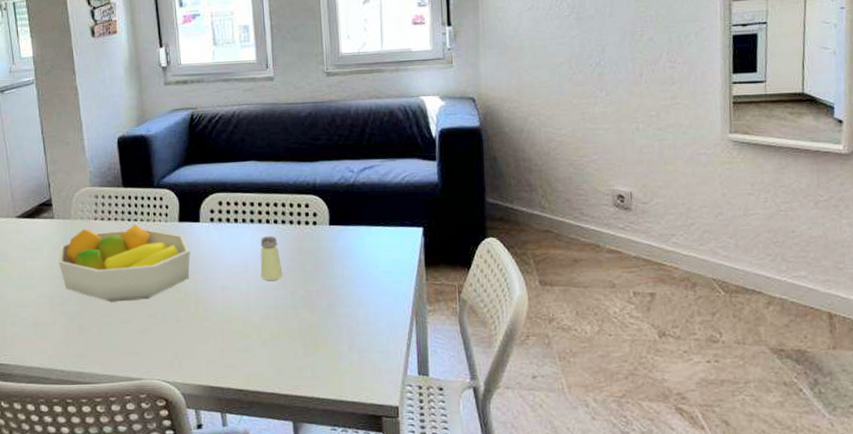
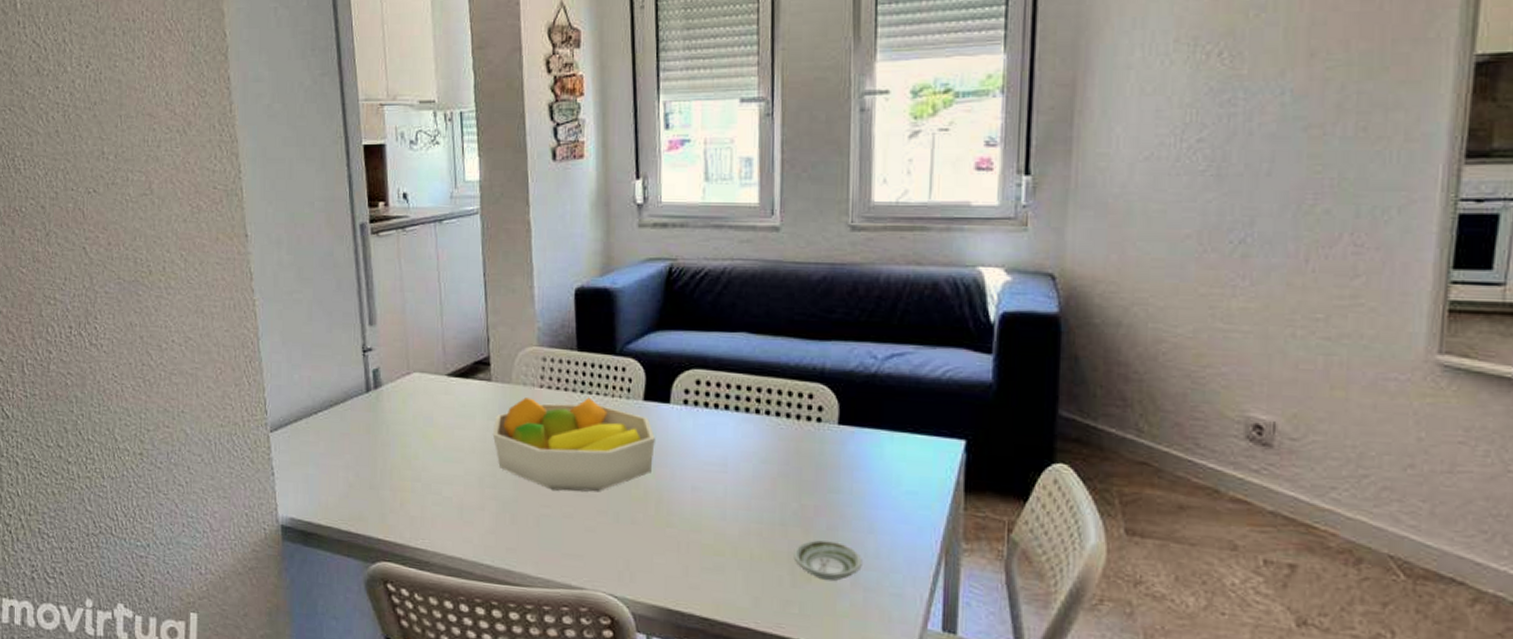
saltshaker: present [260,235,283,282] -> none [743,429,772,488]
saucer: none [304,315,356,348] -> present [793,539,862,581]

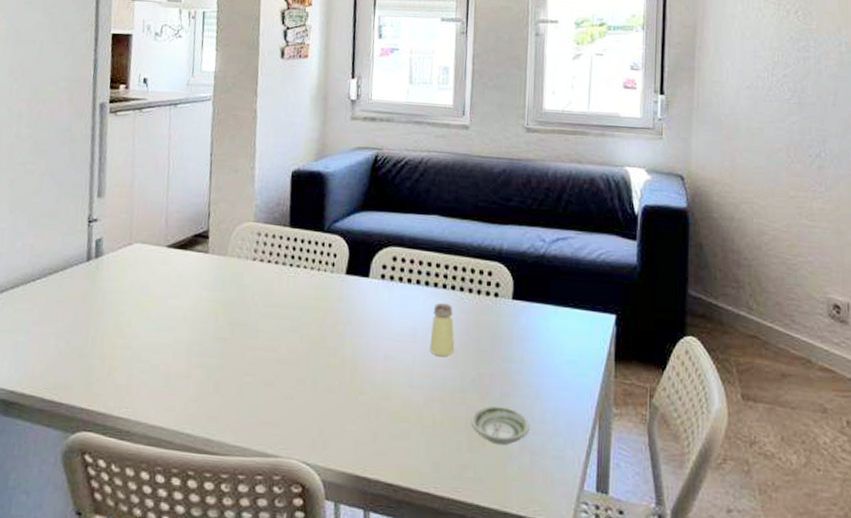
fruit bowl: present [492,397,655,492] -> none [204,269,354,361]
saltshaker: none [743,429,772,488] -> present [429,302,455,357]

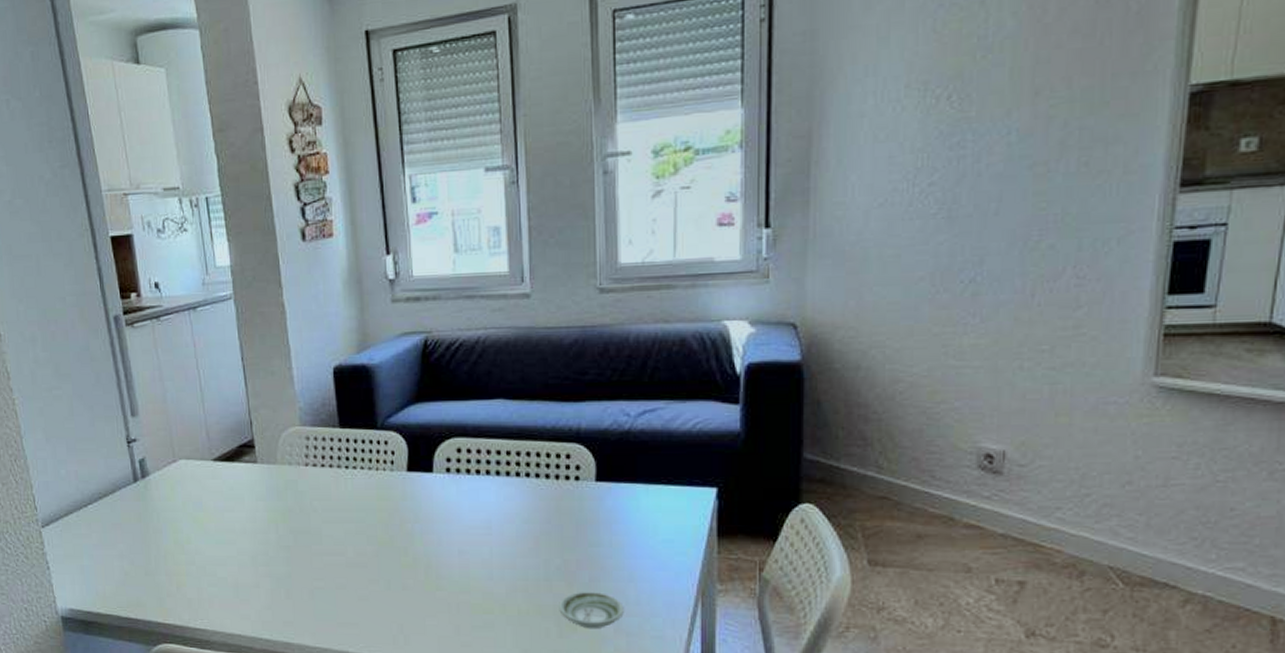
saltshaker: present [429,302,455,357] -> none [507,491,535,547]

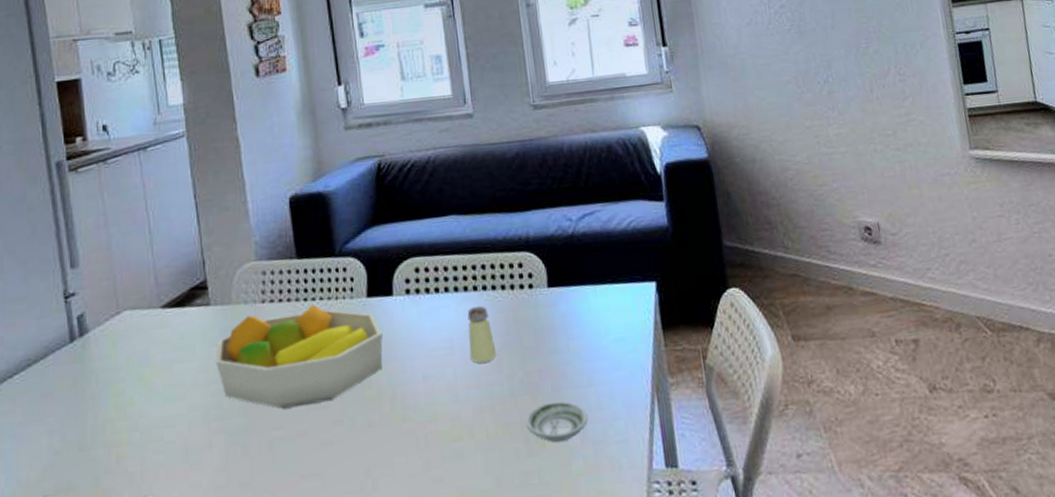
fruit bowl: none [261,472,421,564] -> present [215,304,383,409]
saltshaker: none [507,491,535,547] -> present [467,305,497,364]

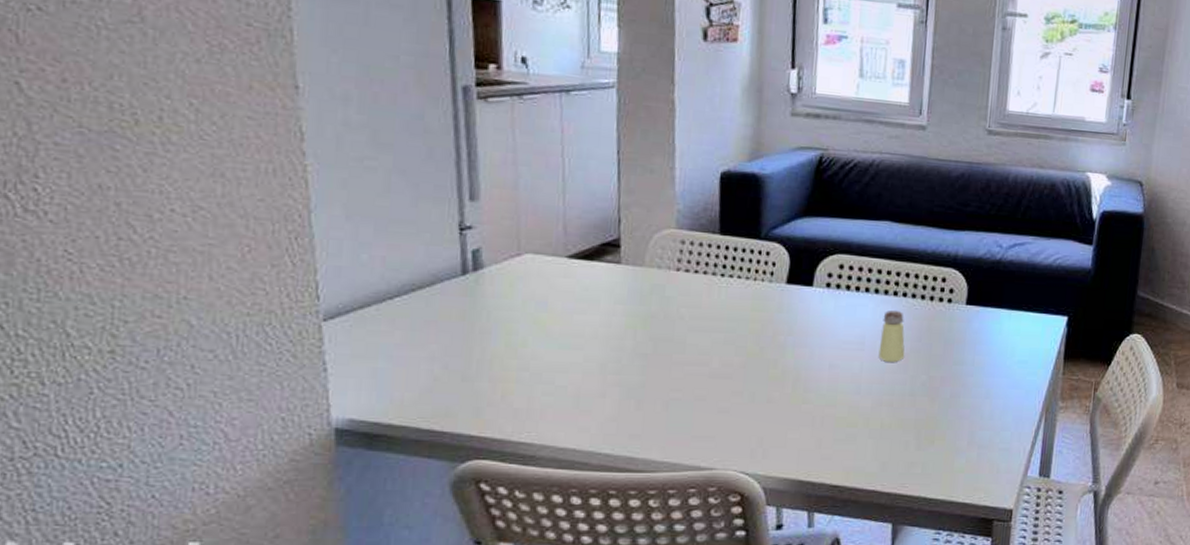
fruit bowl: present [215,304,383,409] -> none [619,280,796,374]
saucer: present [525,401,588,443] -> none [920,406,979,442]

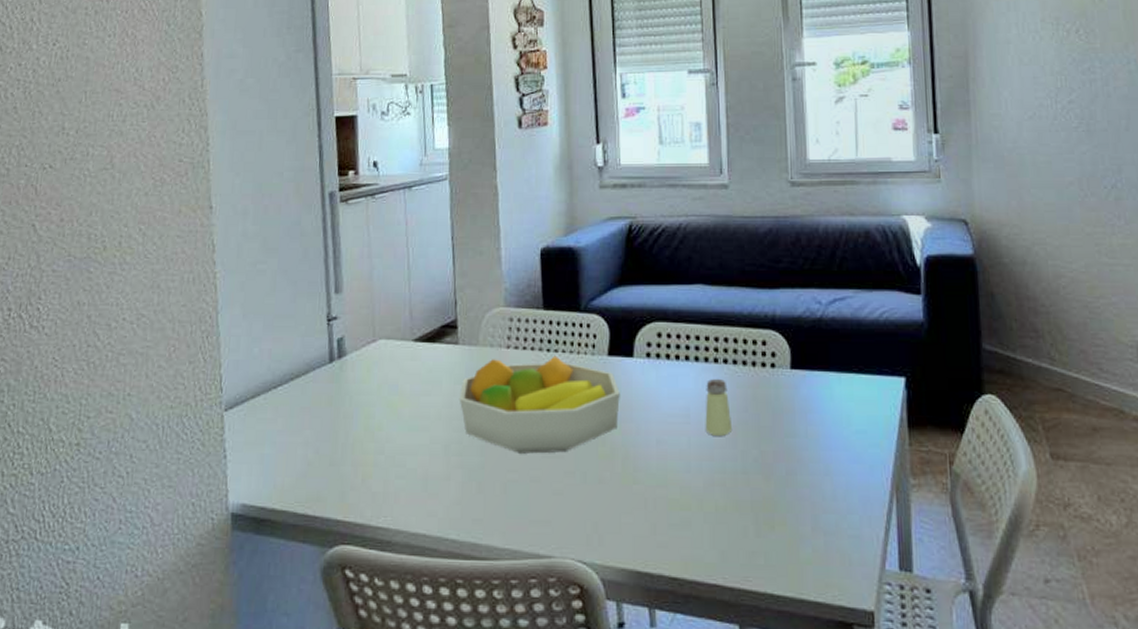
fruit bowl: none [619,280,796,374] -> present [459,355,620,454]

